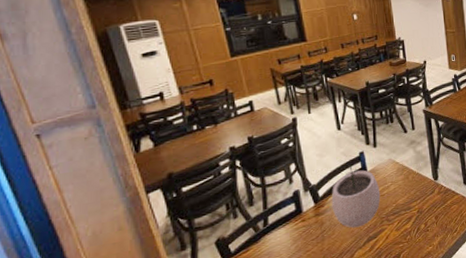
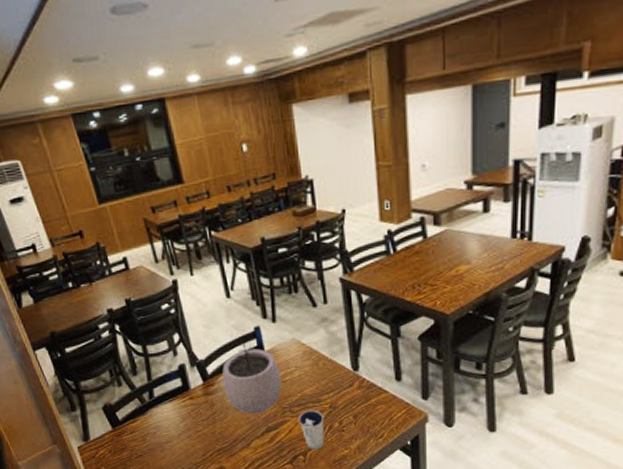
dixie cup: none [393,216,414,251] -> present [298,410,325,450]

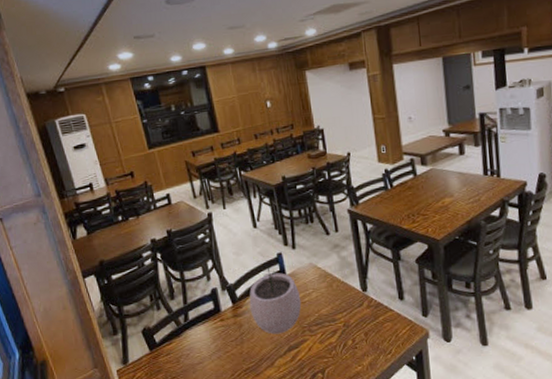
dixie cup: present [298,410,325,450] -> none [316,328,340,367]

